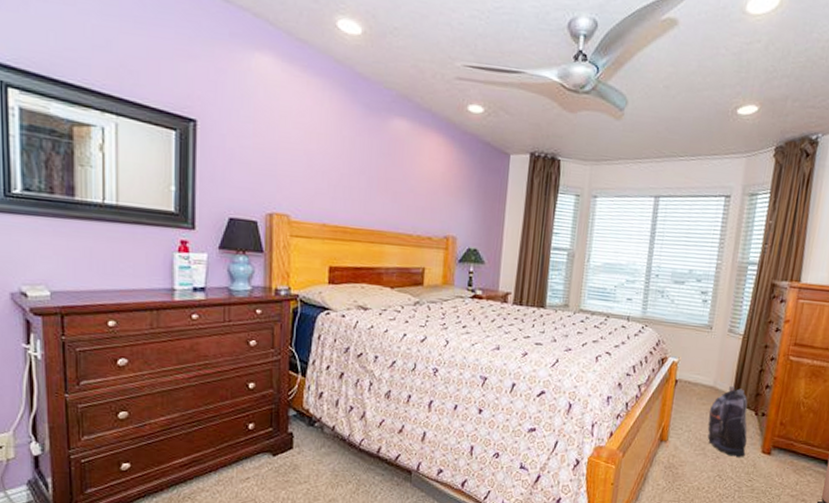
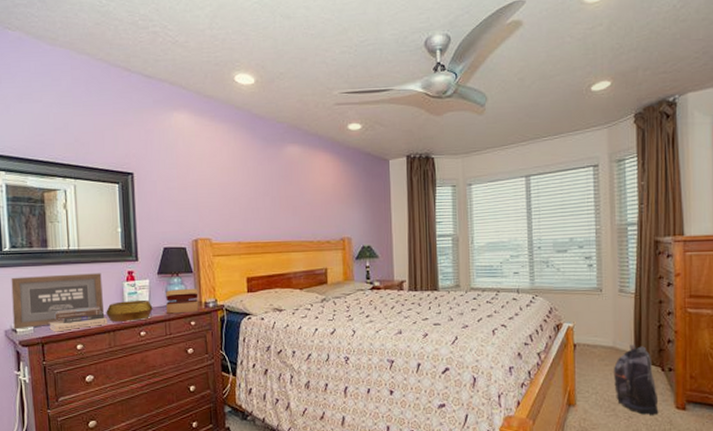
picture frame: none [22,228,147,294] -> present [11,273,105,330]
books: none [72,277,150,303] -> present [49,307,108,332]
decorative bowl: none [149,275,210,301] -> present [106,299,153,323]
jewelry box: none [227,269,269,299] -> present [166,288,199,315]

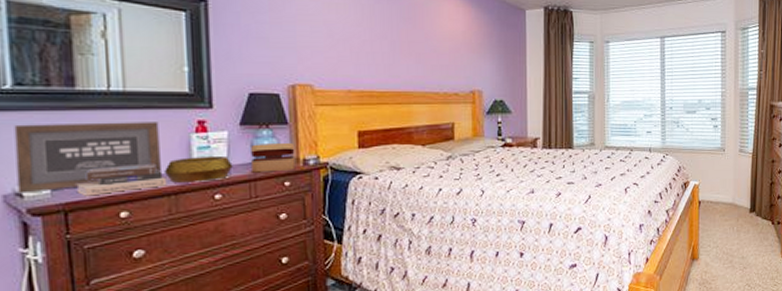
backpack: present [613,345,659,416] -> none [731,201,768,266]

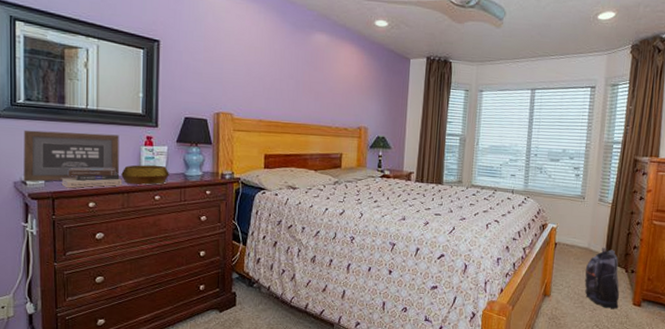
jewelry box: present [251,142,296,174] -> none [183,158,216,183]
backpack: none [731,201,768,266] -> present [584,248,620,310]

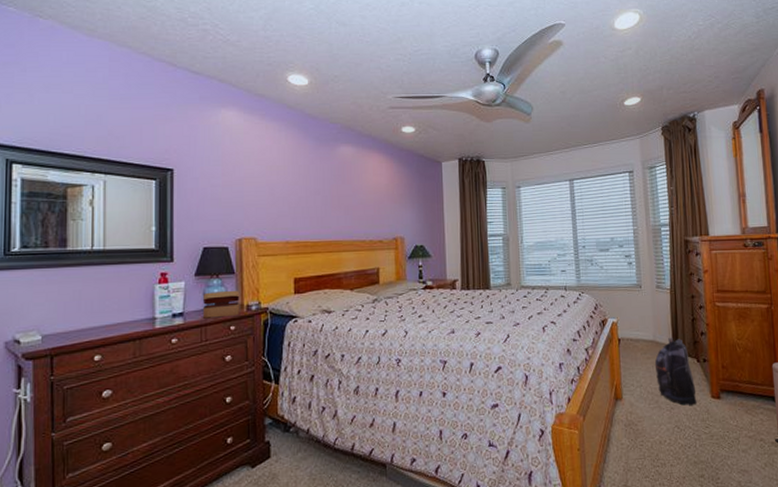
picture frame: present [24,130,120,182] -> none [17,275,131,341]
books: present [61,167,122,189] -> none [61,313,133,342]
decorative bowl: present [121,164,169,185] -> none [132,303,187,330]
jewelry box: none [183,158,216,183] -> present [203,290,240,320]

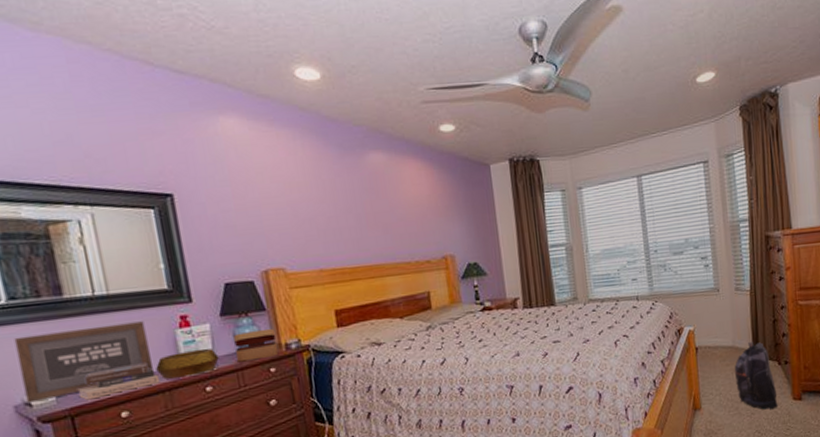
picture frame: none [17,275,131,341] -> present [14,321,155,403]
books: none [61,313,133,342] -> present [77,363,160,401]
decorative bowl: none [132,303,187,330] -> present [156,348,219,380]

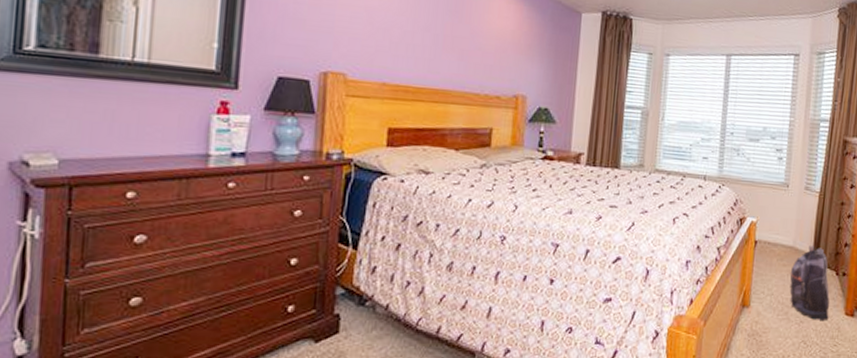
picture frame: present [14,321,155,403] -> none [25,88,180,163]
books: present [77,363,160,401] -> none [84,142,180,172]
decorative bowl: present [156,348,219,380] -> none [179,139,251,168]
jewelry box: present [233,328,279,363] -> none [270,132,320,165]

